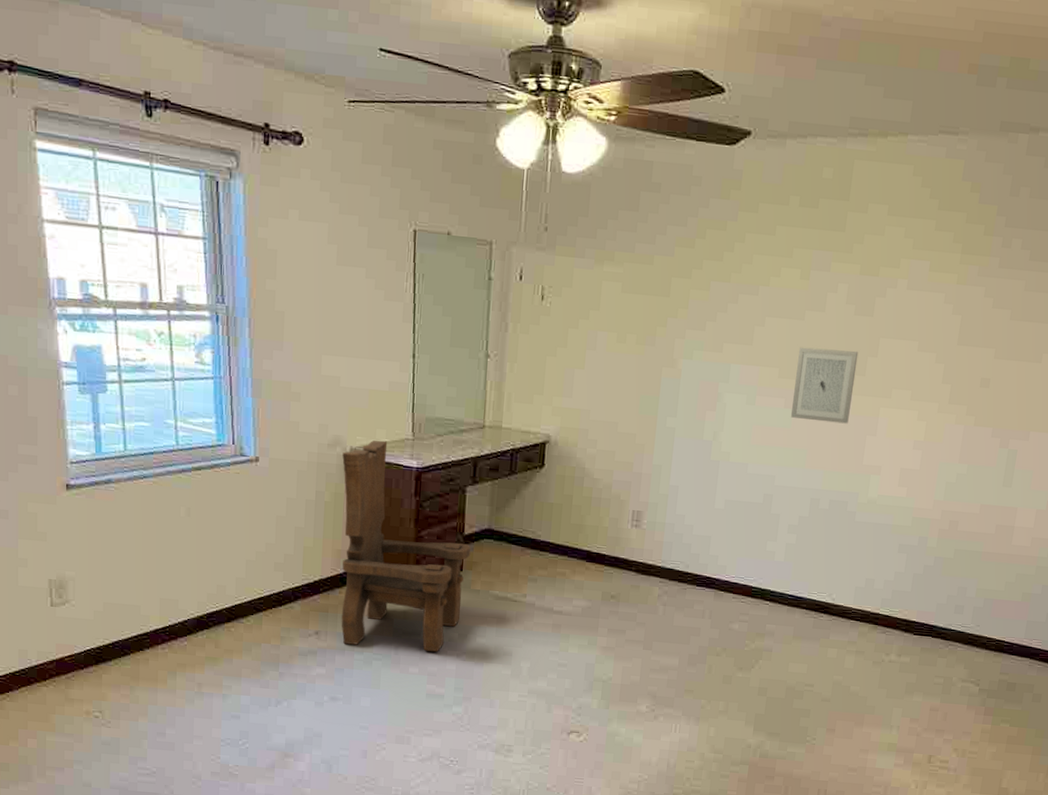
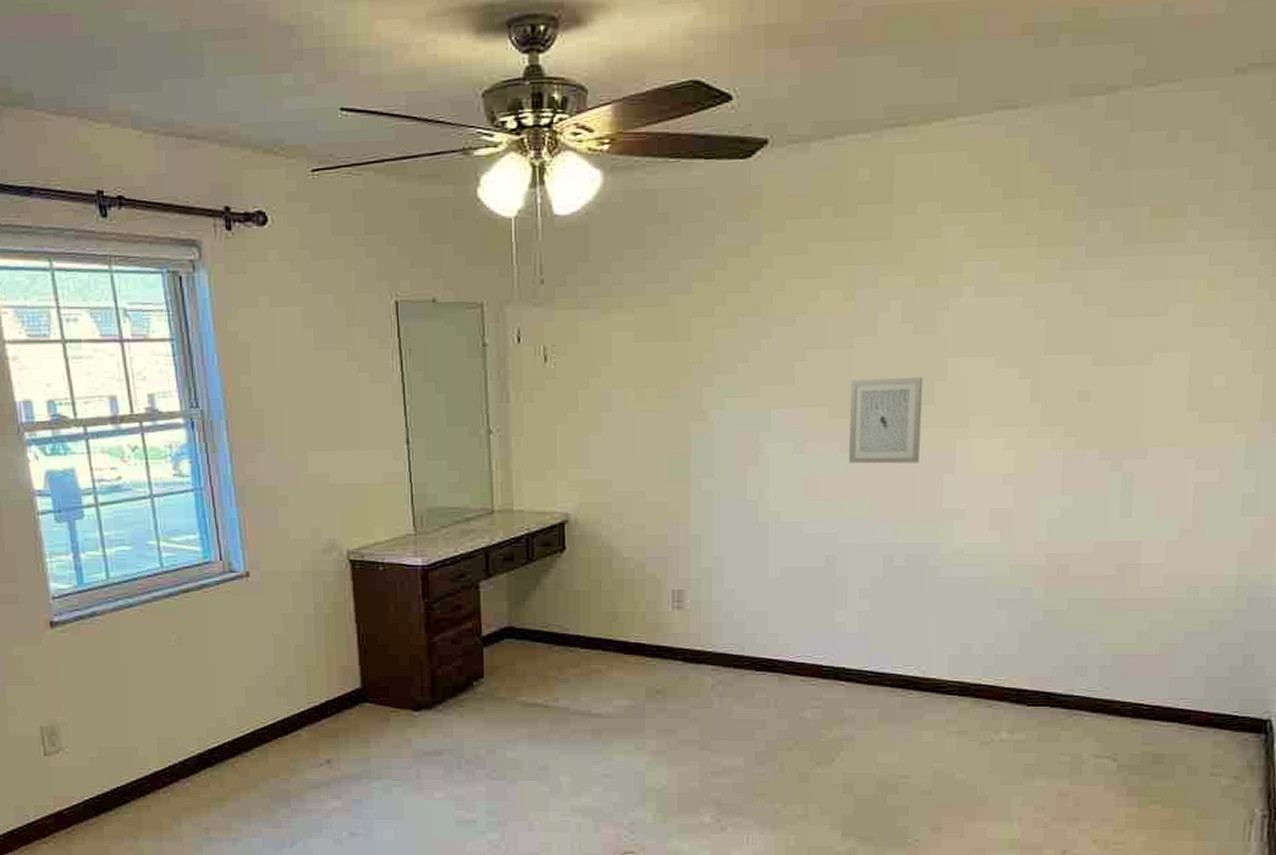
wooden chair: present [341,439,471,652] -> none [339,539,492,772]

